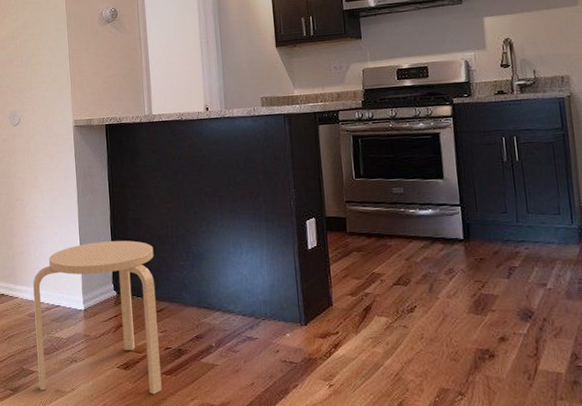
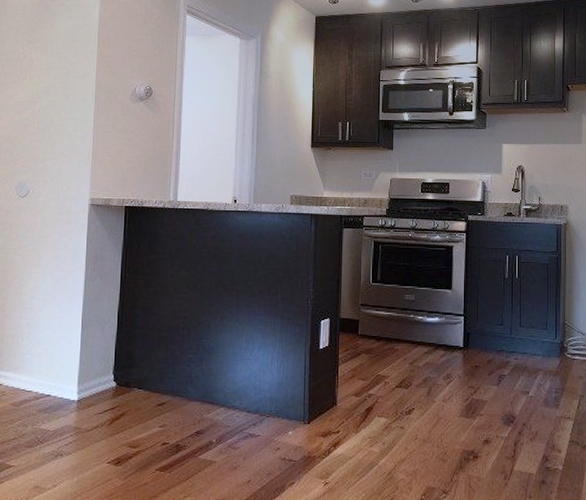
stool: present [33,240,162,395] -> none [15,329,162,492]

